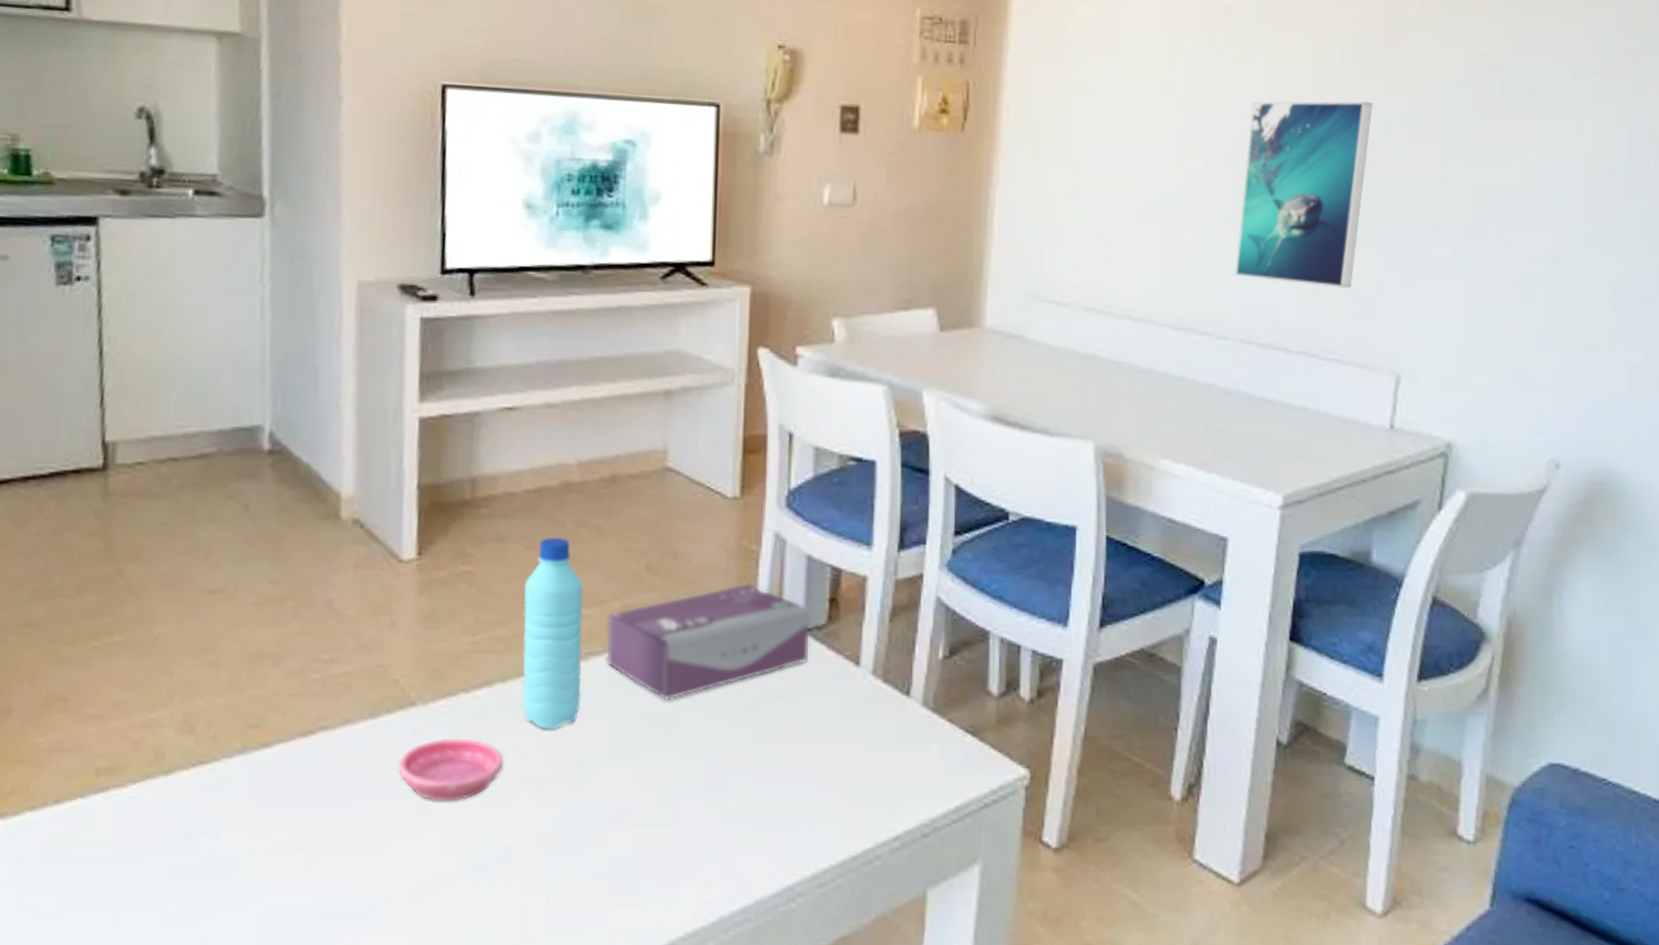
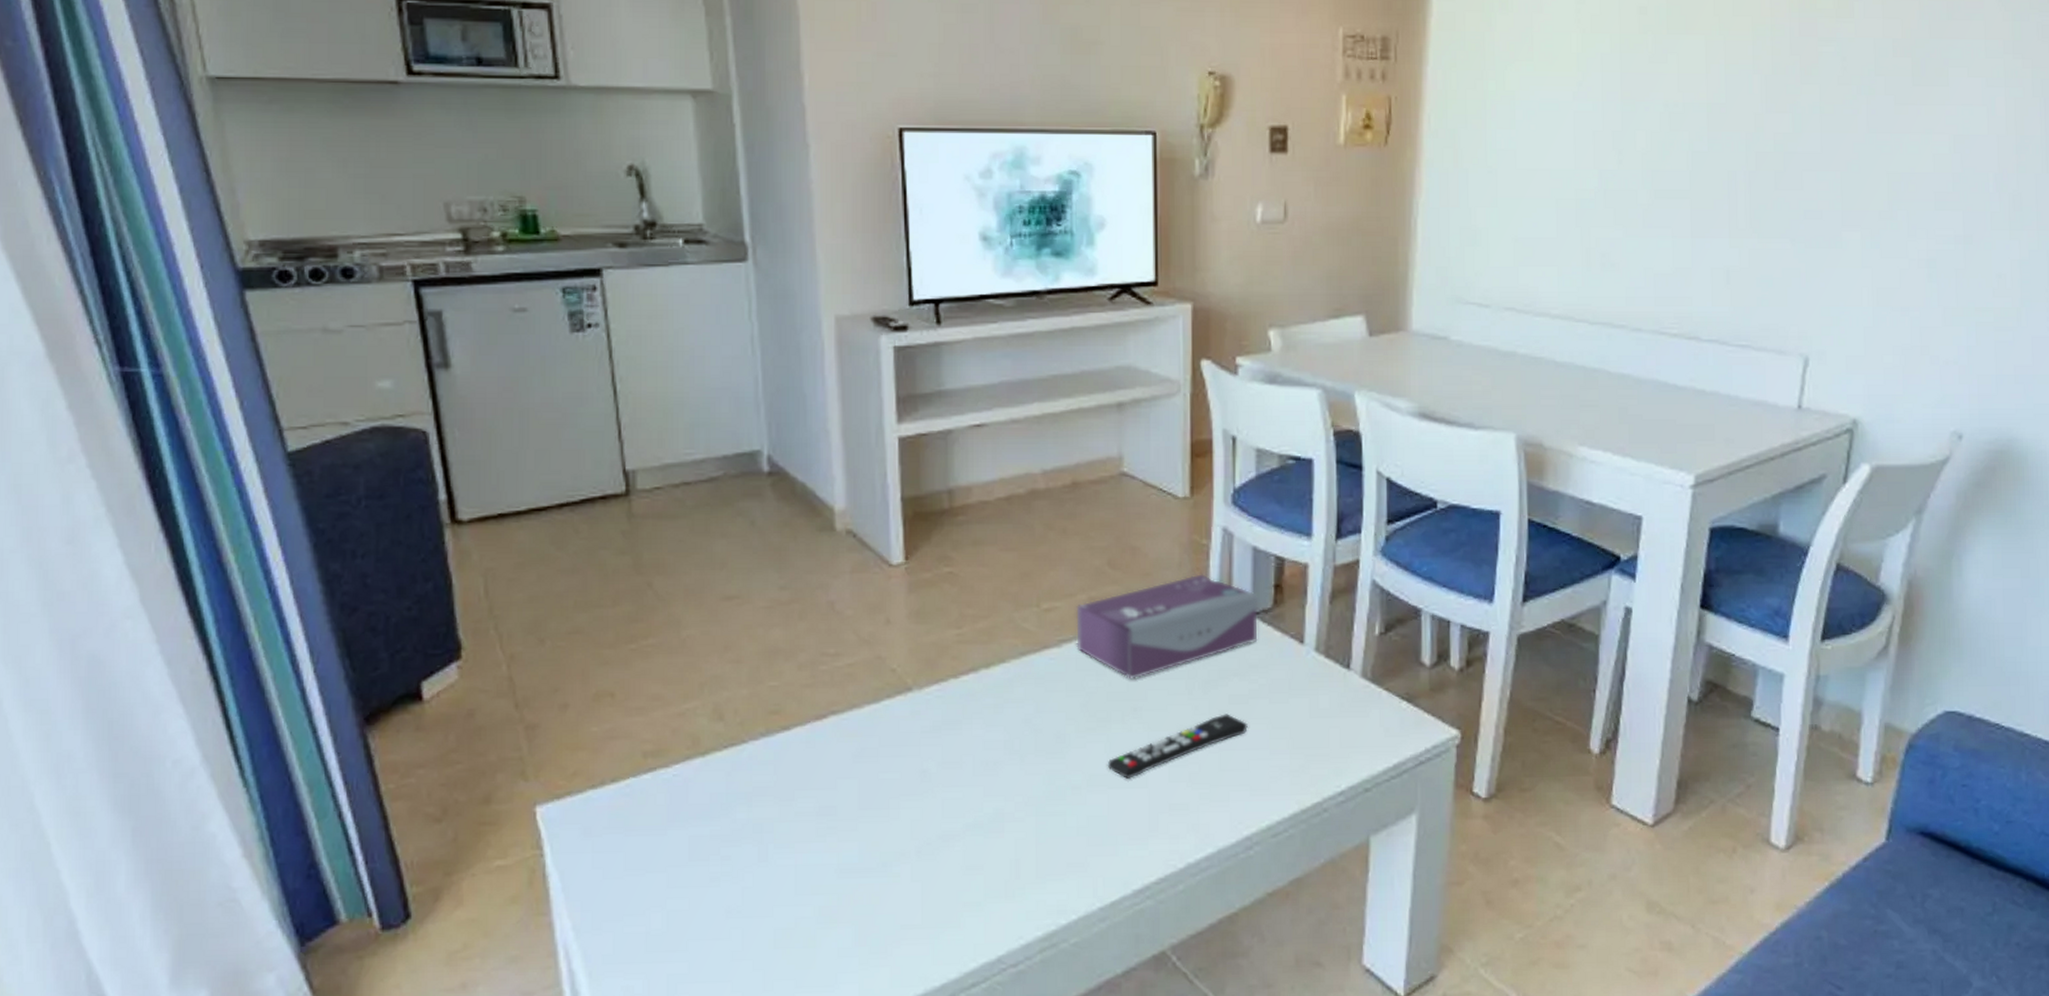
saucer: present [398,738,504,802] -> none [901,717,992,772]
water bottle: present [522,538,584,730] -> none [1000,540,1056,708]
remote control: none [635,743,794,815] -> present [1108,714,1248,779]
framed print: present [1235,100,1373,289] -> none [1649,93,1784,277]

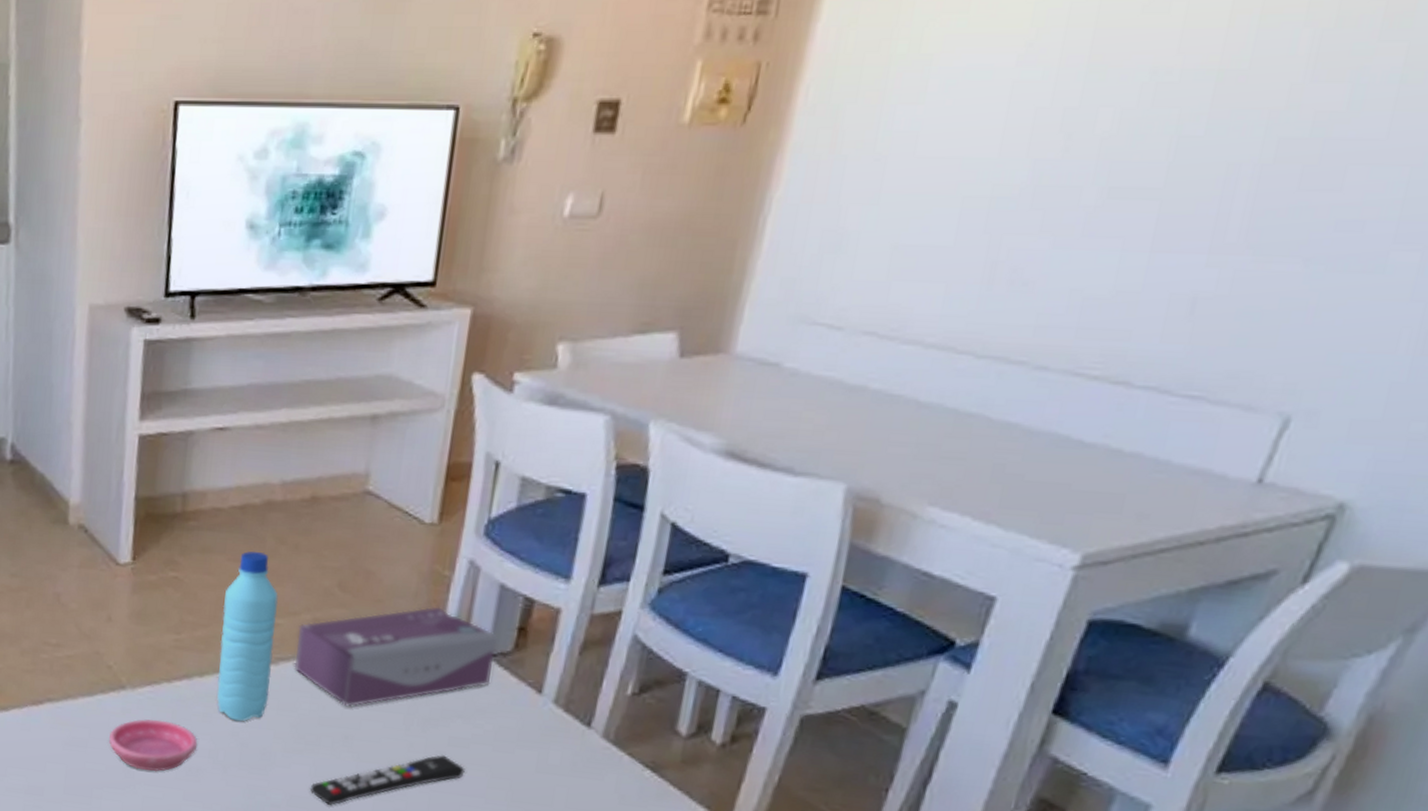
saucer: none [901,717,992,772] -> present [109,719,198,772]
water bottle: none [1000,540,1056,708] -> present [216,551,279,722]

